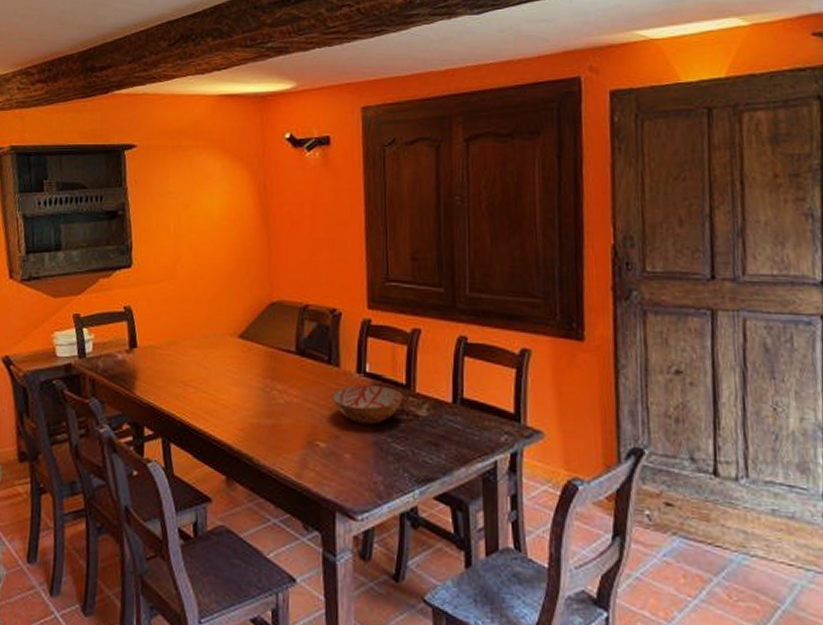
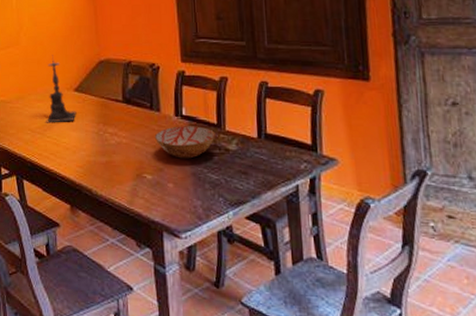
candle holder: none [202,293,240,376] -> present [46,55,77,123]

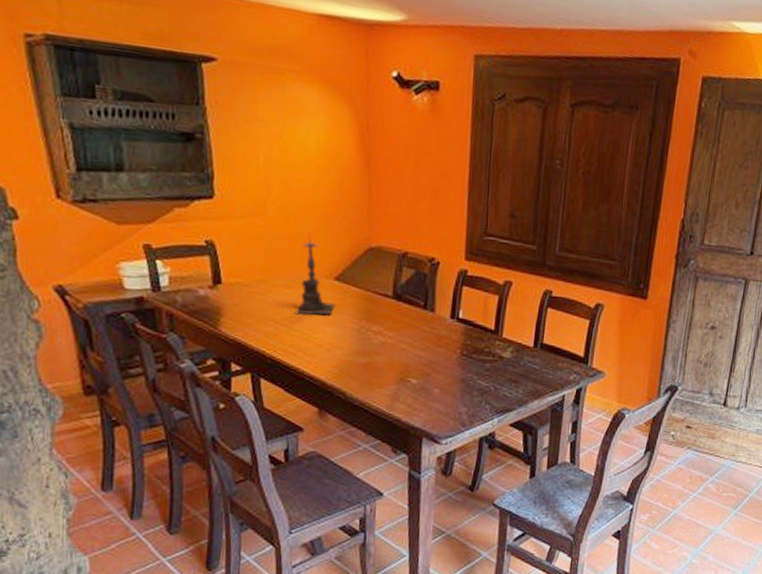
bowl: present [154,126,216,159] -> none [424,329,491,364]

